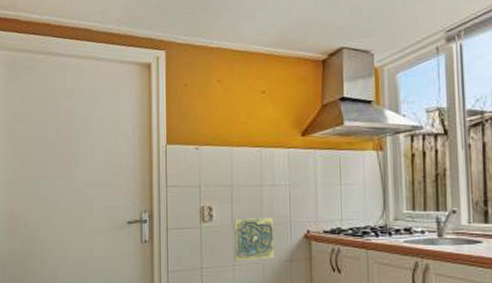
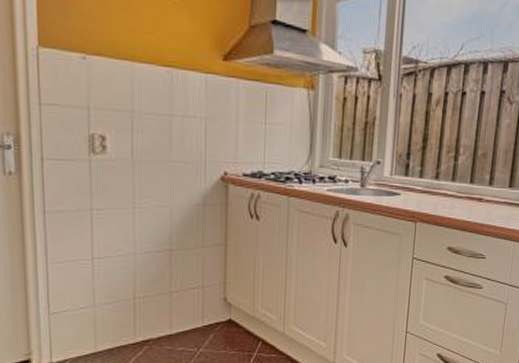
decorative tile: present [234,217,275,261] -> none [135,153,185,203]

